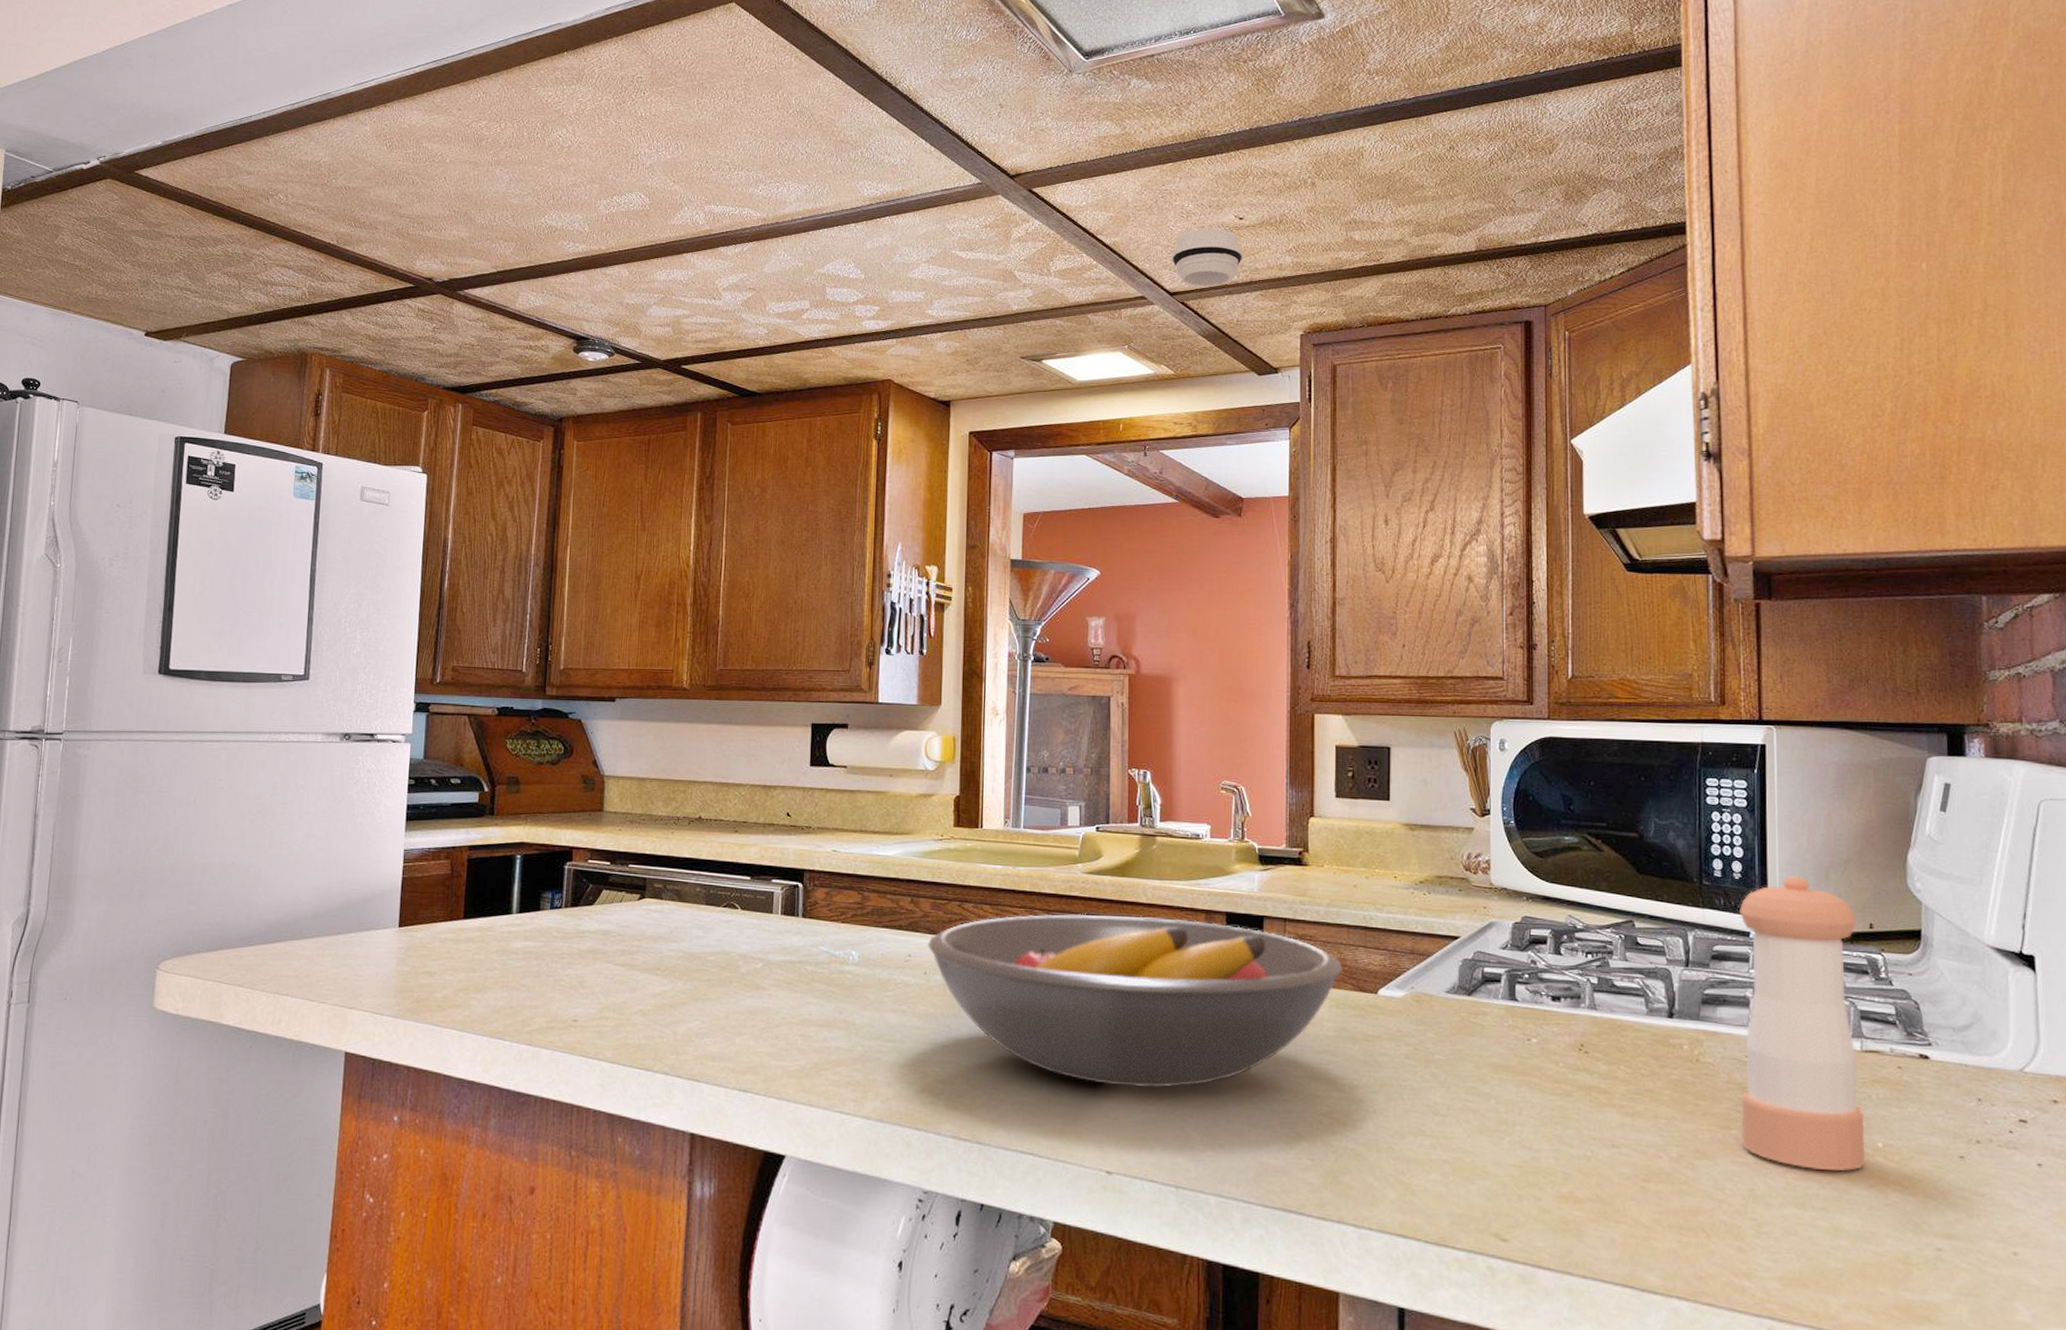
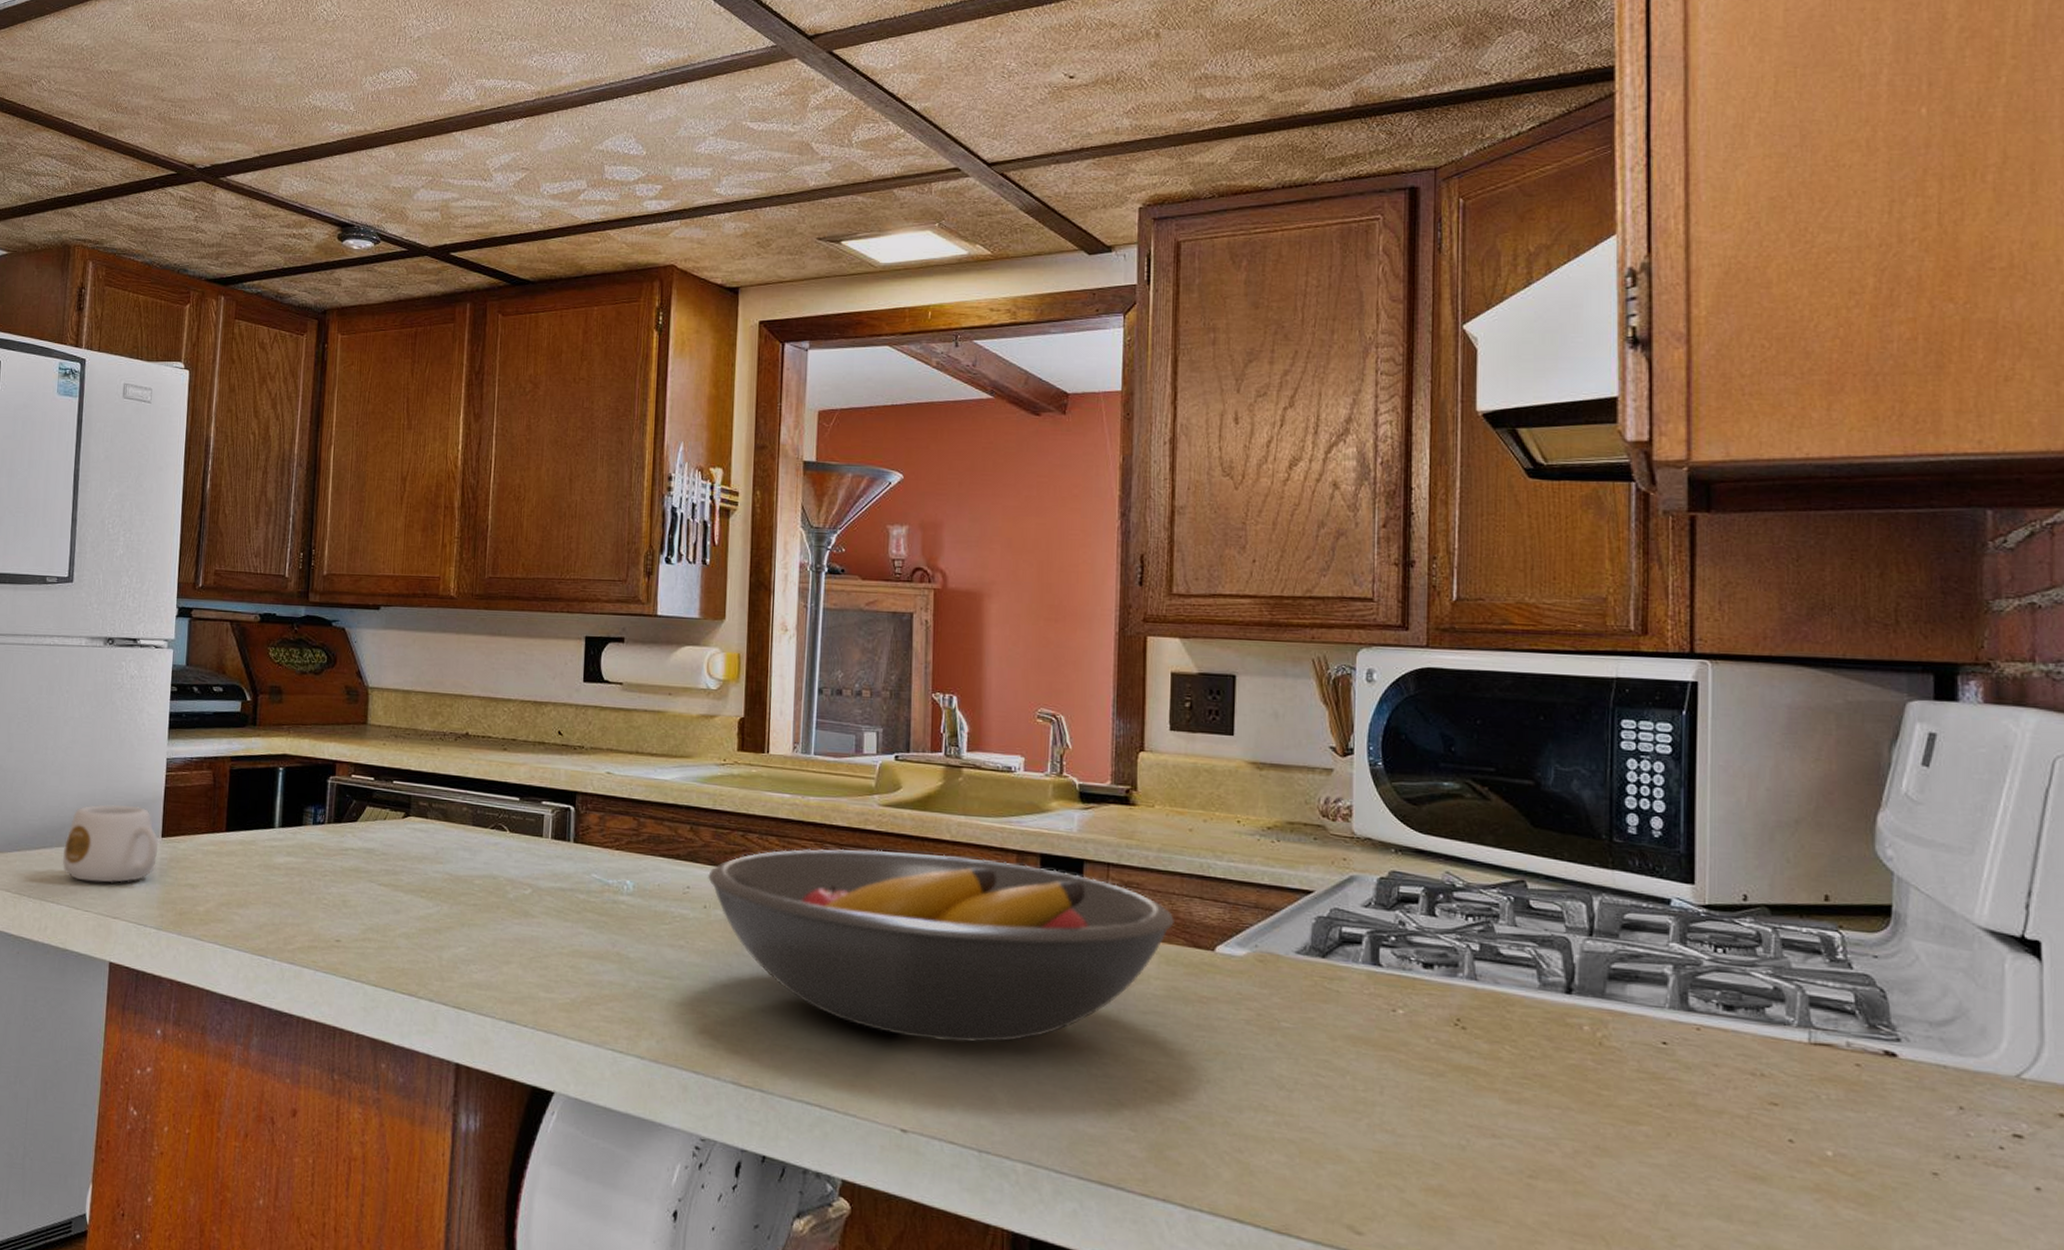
mug: none [297,896,396,974] -> present [62,804,159,883]
smoke detector: present [1172,228,1243,287] -> none [990,89,1074,156]
pepper shaker: present [1740,876,1865,1172] -> none [1654,836,1810,1182]

